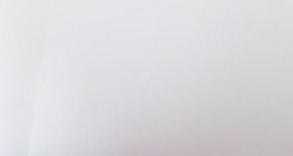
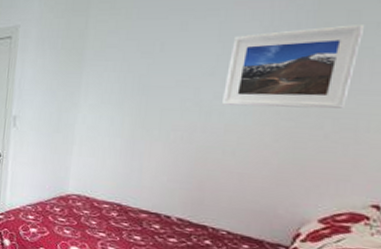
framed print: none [157,12,283,86] -> present [222,25,363,109]

